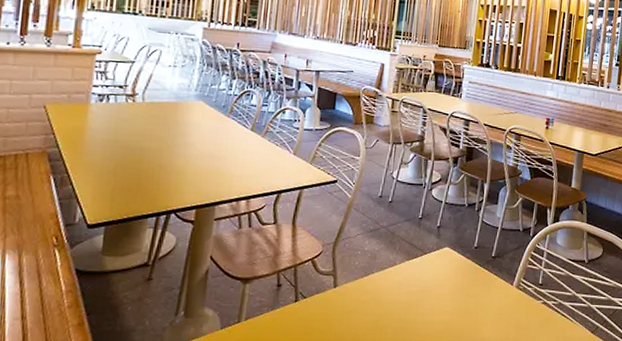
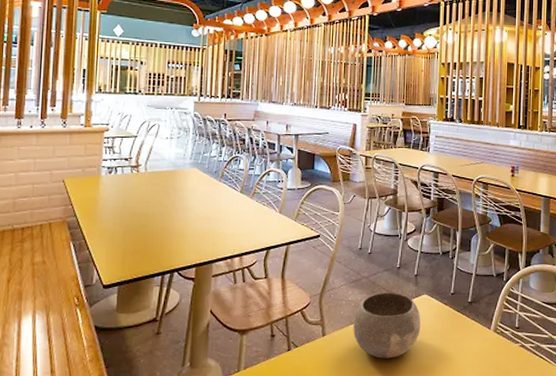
bowl: none [367,243,441,313] -> present [353,292,421,359]

